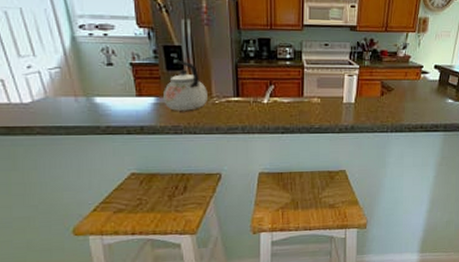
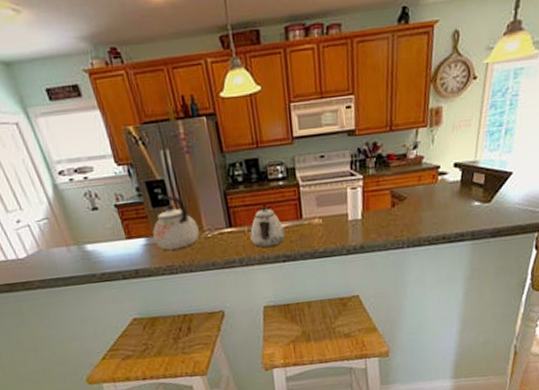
teapot: none [255,82,286,119] -> present [250,206,285,248]

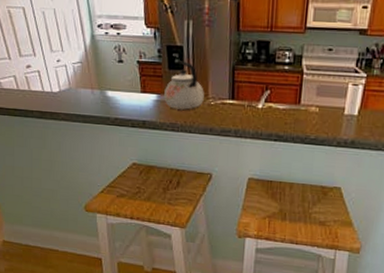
teapot: present [250,206,285,248] -> none [249,86,281,125]

